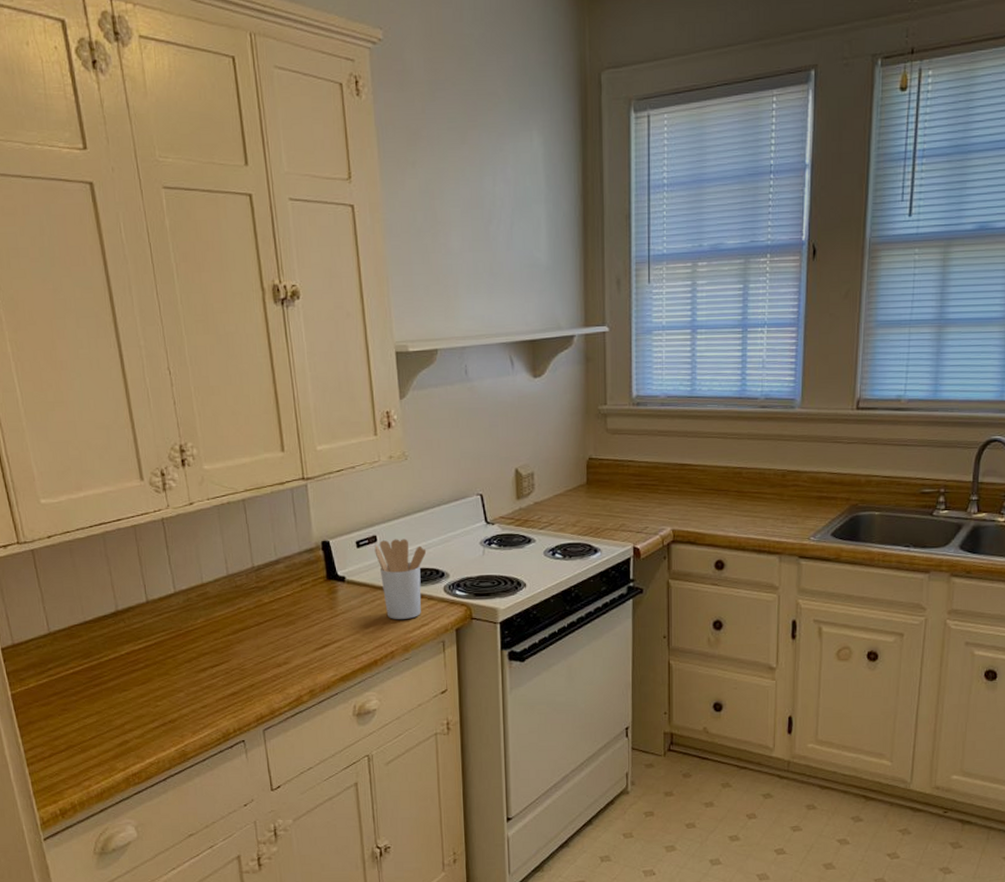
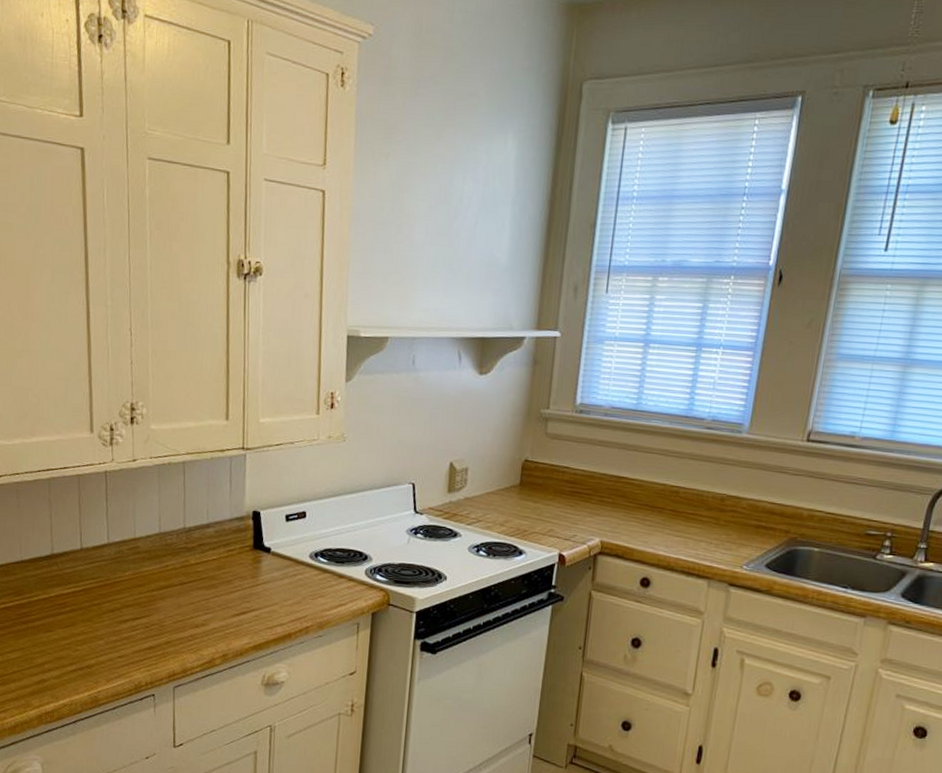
utensil holder: present [374,539,427,619] -> none [302,517,353,597]

